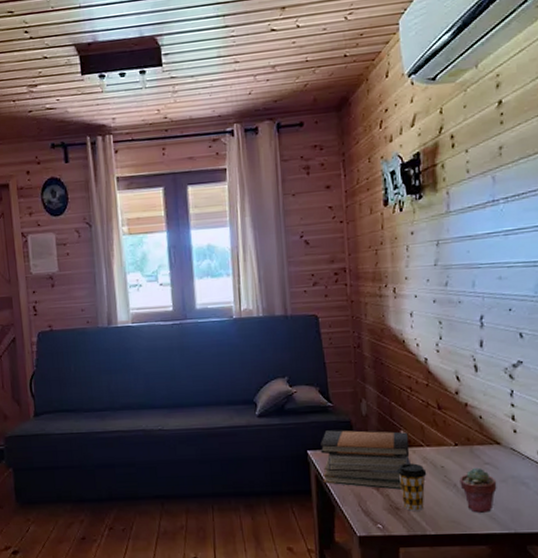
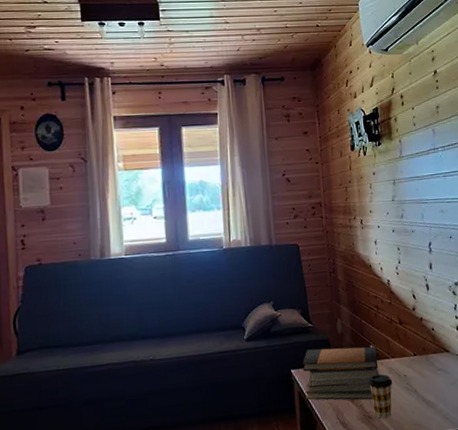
potted succulent: present [459,467,497,513] -> none [419,373,449,415]

